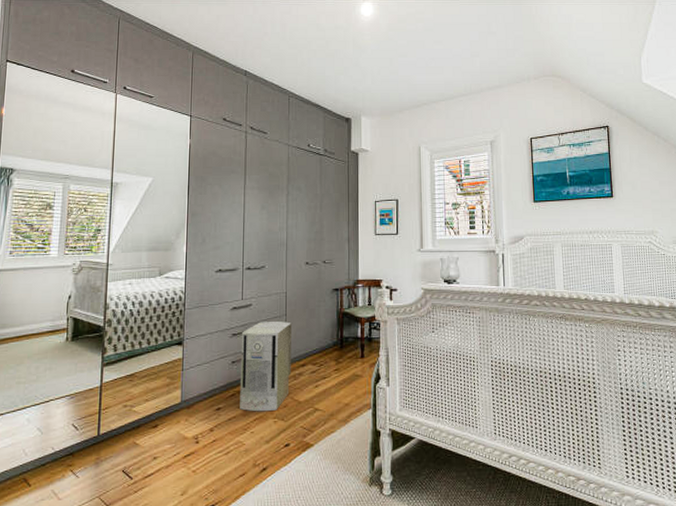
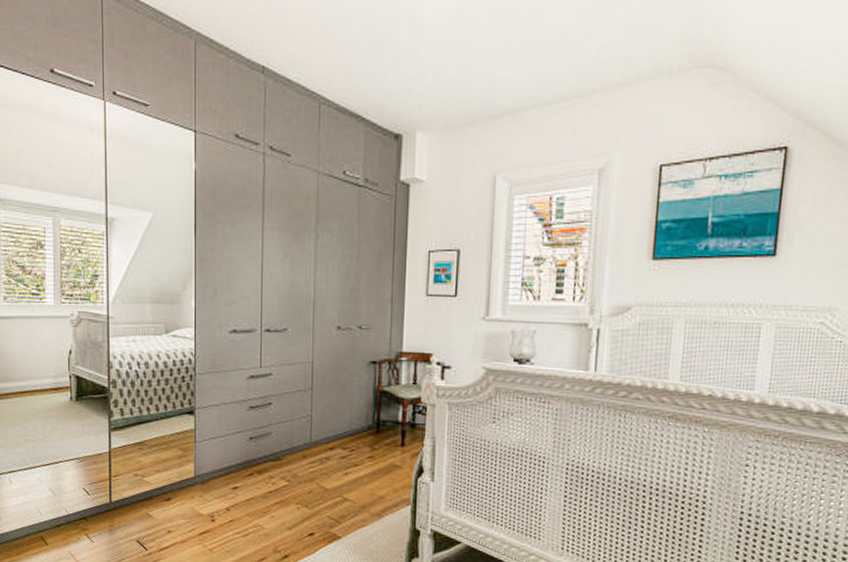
air purifier: present [240,321,291,412] -> none [259,395,318,496]

